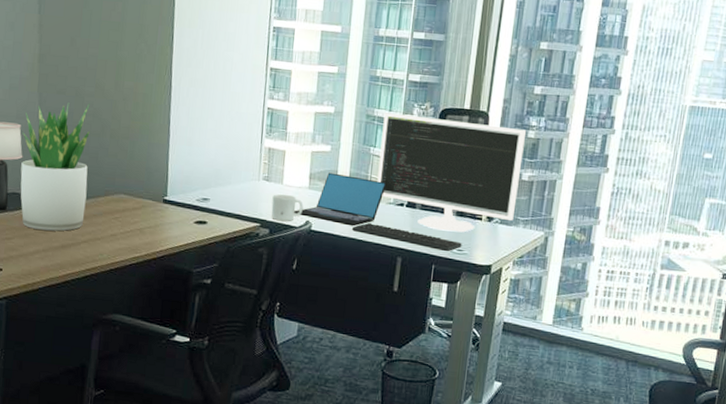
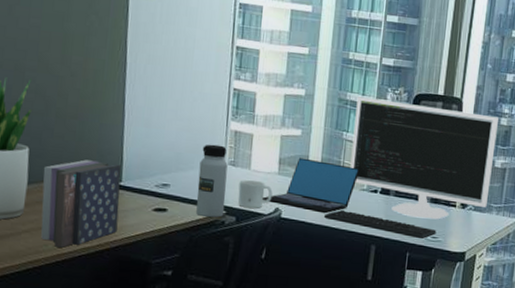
books: none [97,176,167,257] -> present [41,159,122,248]
water bottle: none [233,160,262,230] -> present [196,144,228,218]

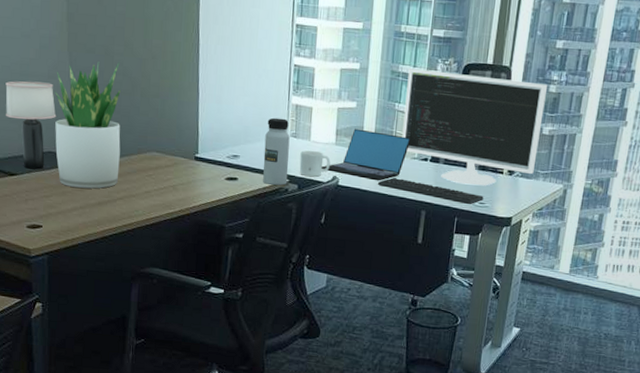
books: present [41,159,122,248] -> none [132,134,198,213]

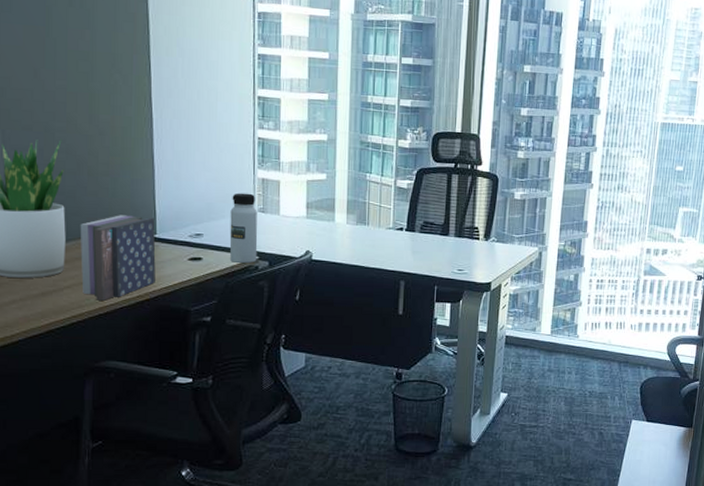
books: none [132,134,198,213] -> present [80,215,156,301]
mug: present [299,150,331,178] -> none [269,225,302,253]
laptop: present [321,128,411,181] -> none [293,201,385,253]
computer keyboard: present [378,178,484,204] -> none [354,249,462,272]
computer monitor: present [402,68,547,186] -> none [375,138,515,253]

